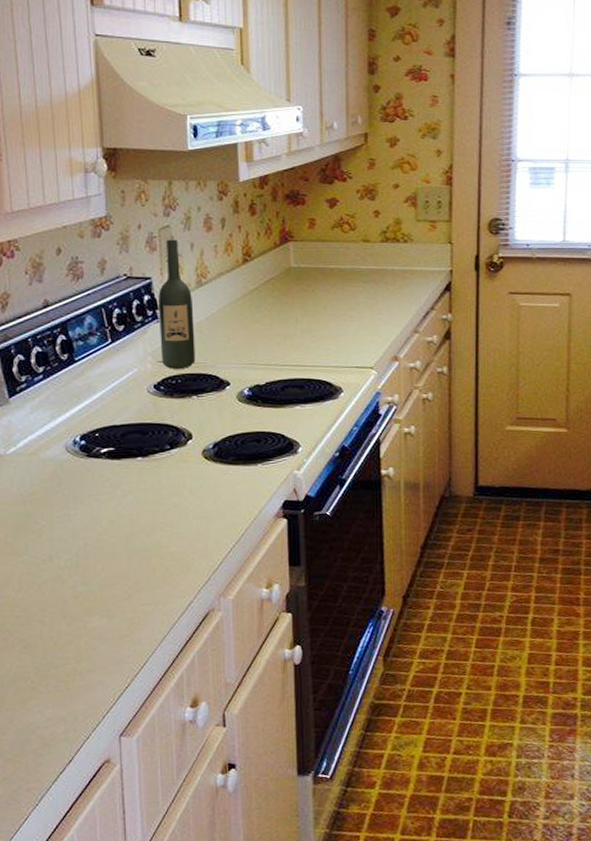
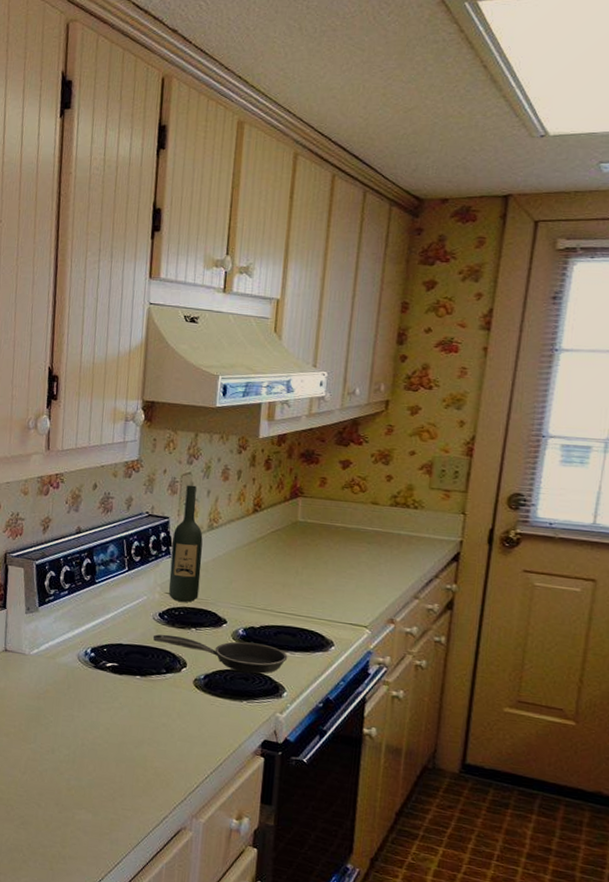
frying pan: none [150,401,298,435] -> present [152,634,288,674]

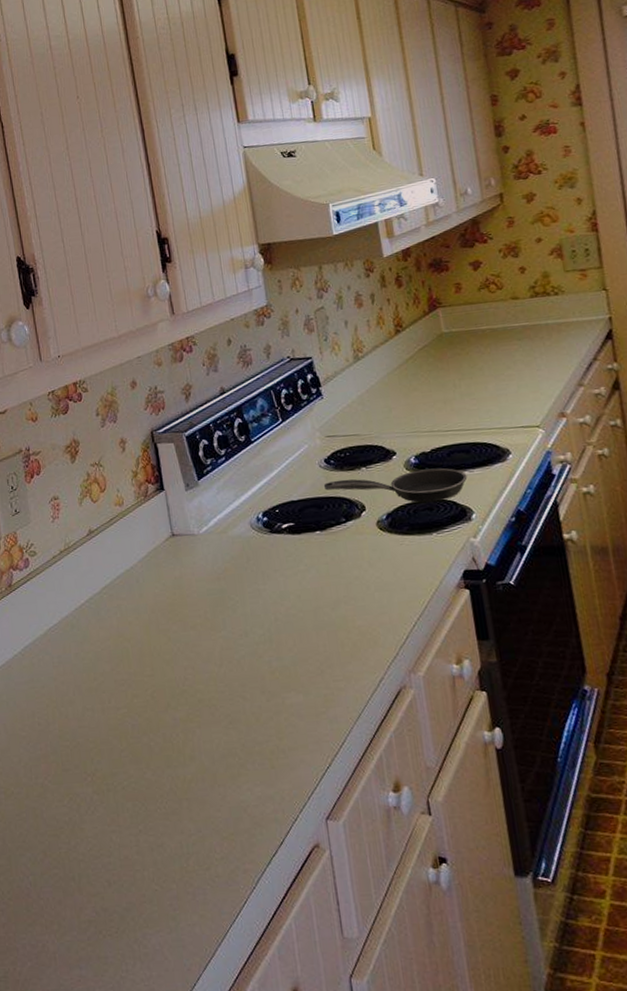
wine bottle: present [168,485,203,602] -> none [320,319,361,443]

